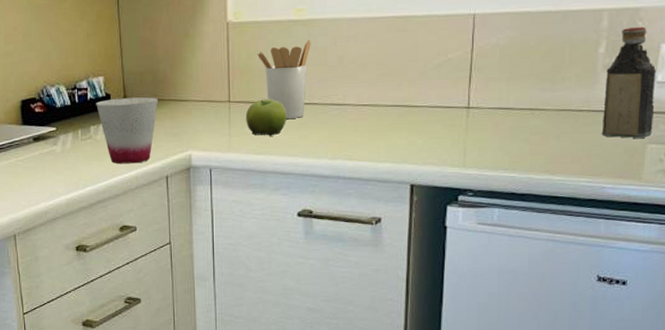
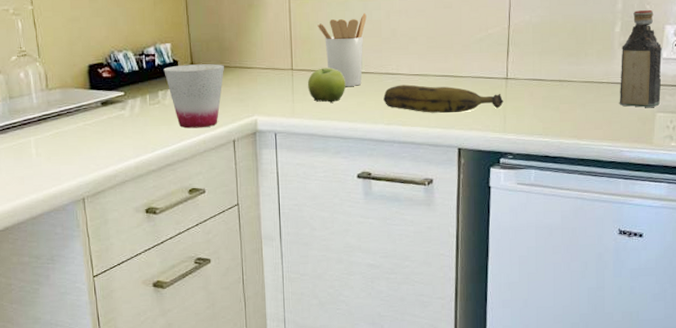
banana: none [328,116,464,147] -> present [383,84,504,113]

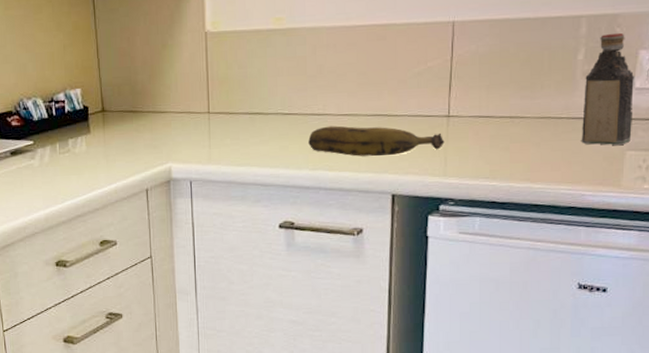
cup: present [163,64,225,129] -> none [74,109,138,178]
fruit: present [308,67,346,103] -> none [226,109,267,147]
utensil holder: present [317,13,367,86] -> none [236,49,290,129]

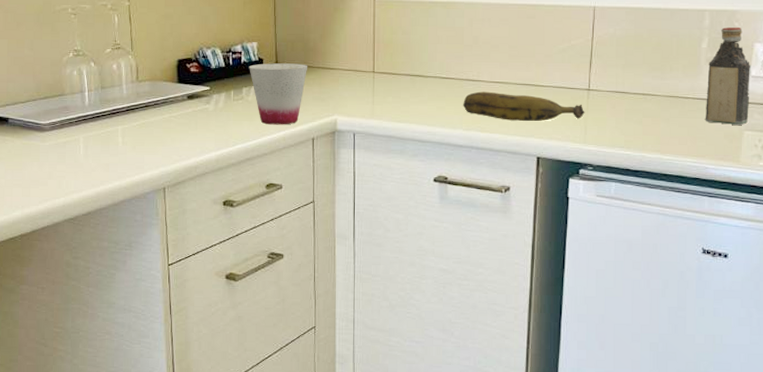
cup: none [74,109,138,178] -> present [249,63,308,125]

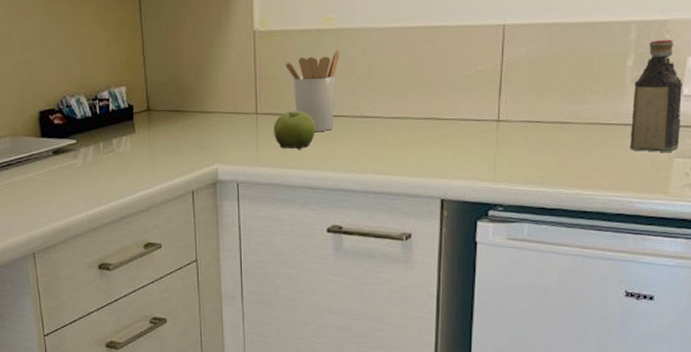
cup: present [249,63,308,125] -> none [118,108,184,179]
fruit: none [389,71,427,106] -> present [274,111,316,149]
utensil holder: none [401,20,450,91] -> present [285,50,340,131]
banana: present [463,91,585,122] -> none [357,128,494,161]

